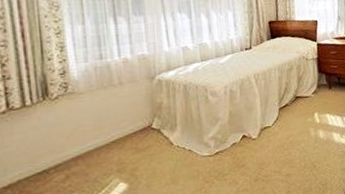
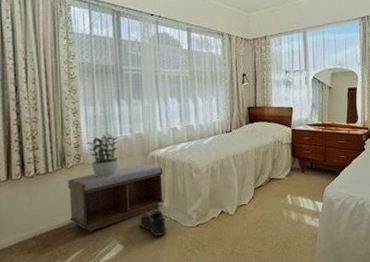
bench: none [52,89,176,172] -> present [68,164,164,232]
potted plant: none [74,56,118,108] -> present [86,134,120,177]
shoe: none [146,141,180,171] -> present [139,211,167,237]

